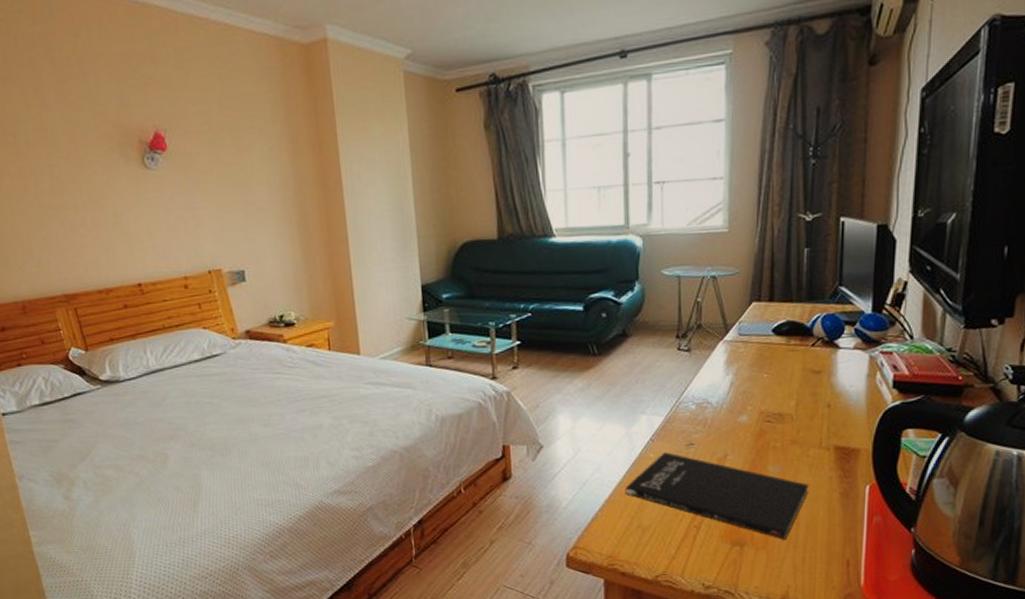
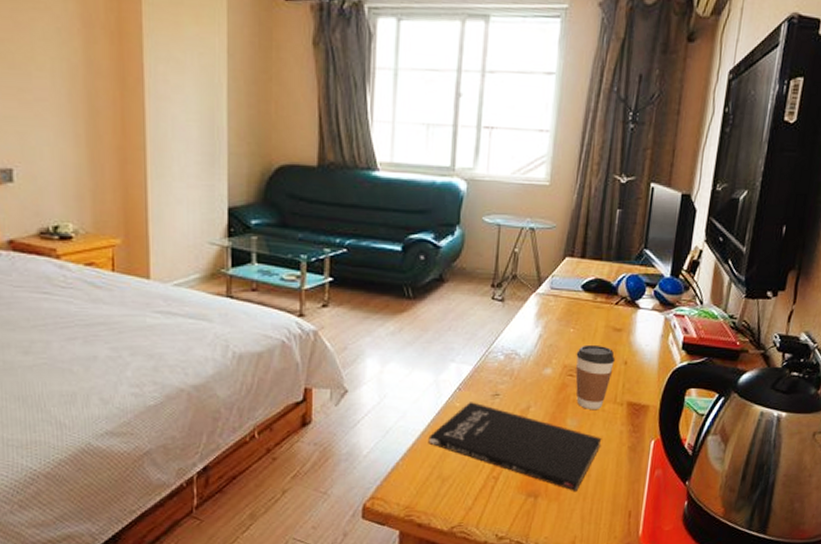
coffee cup: none [772,388,817,456] -> present [575,344,616,411]

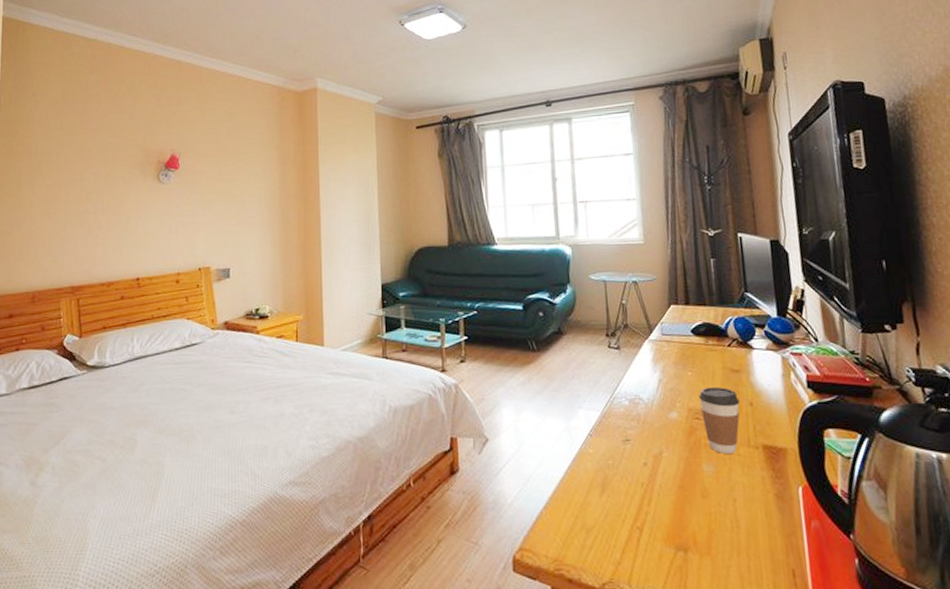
notebook: present [428,402,602,492] -> none [567,448,745,546]

